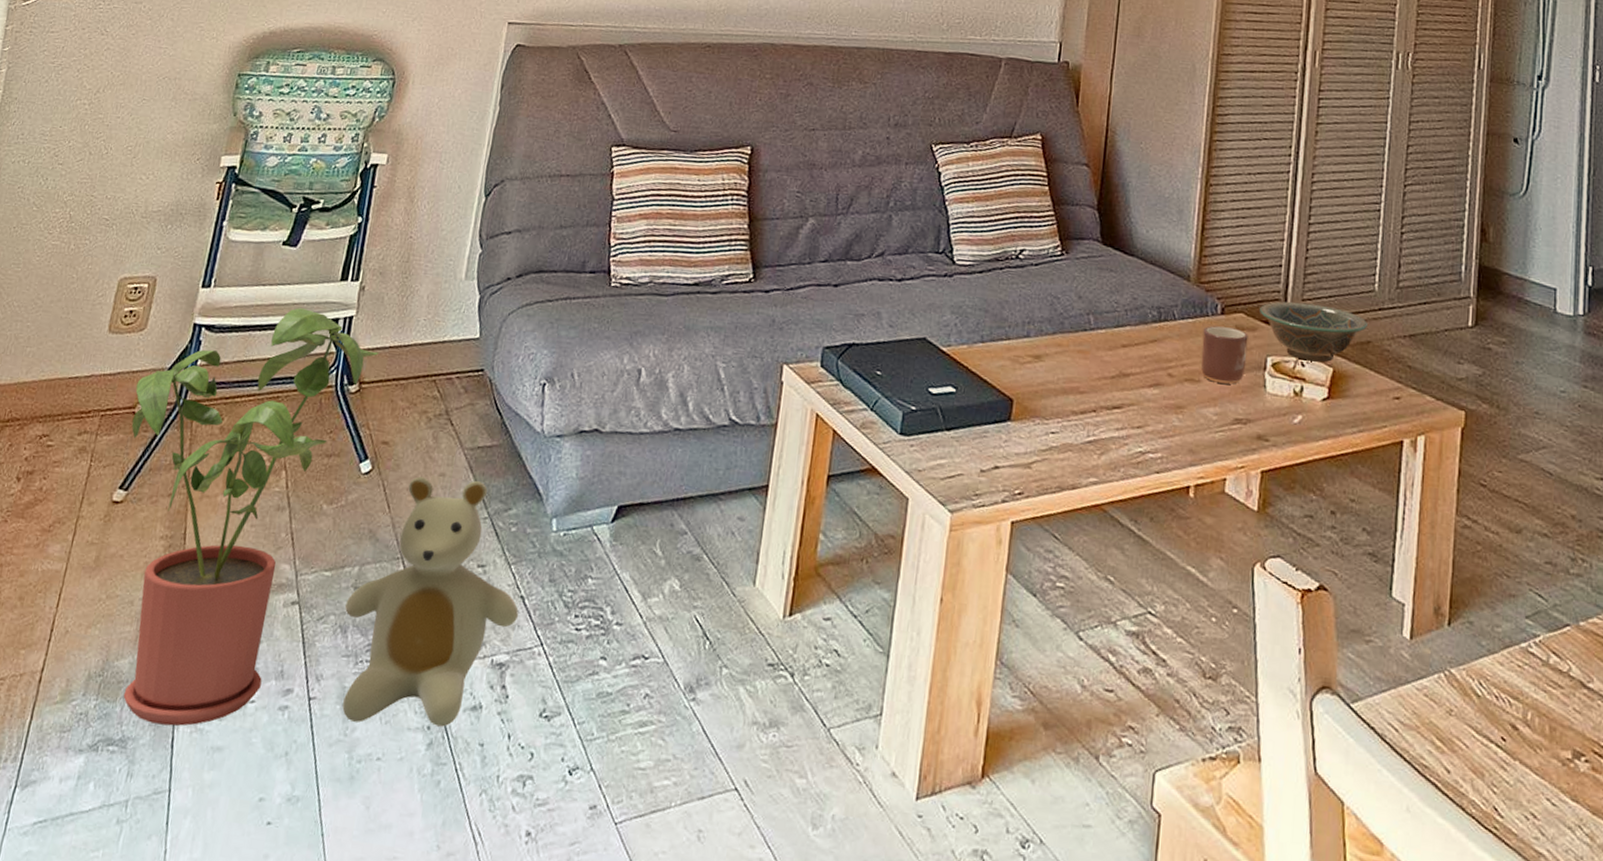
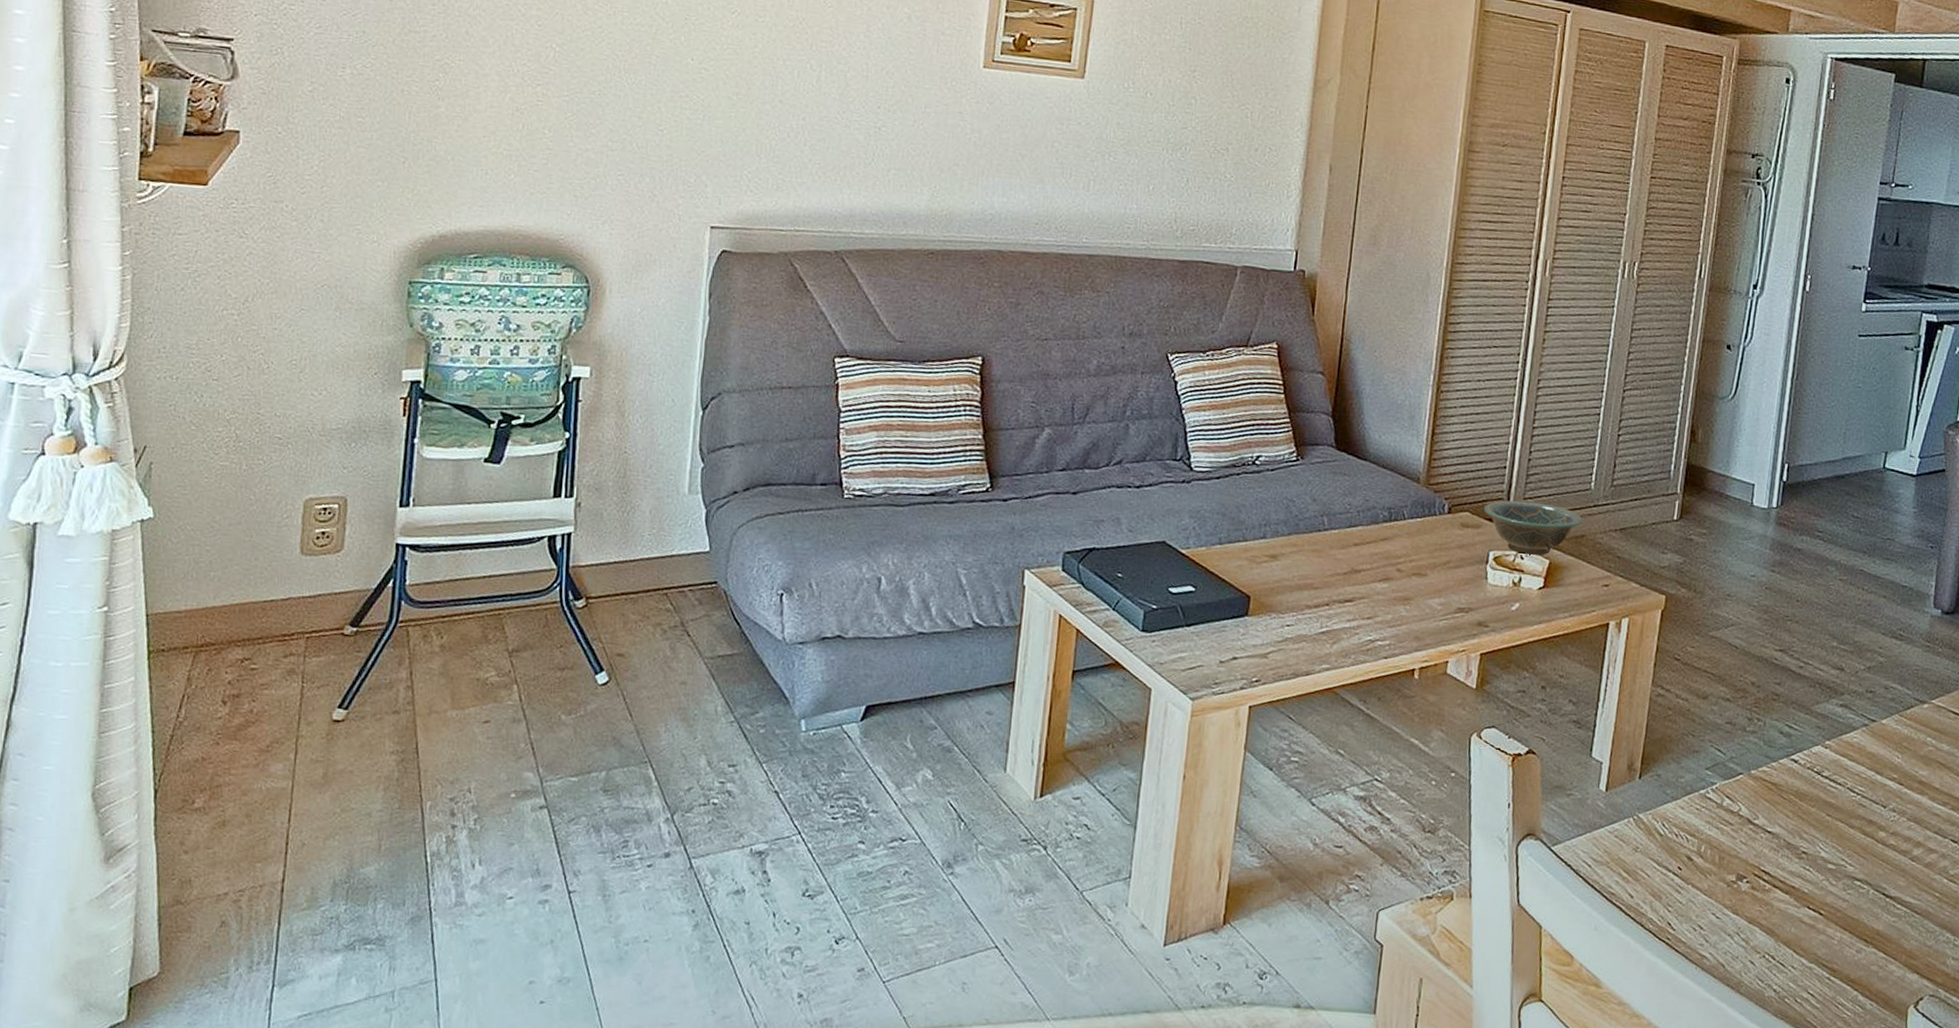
house plant: present [123,308,380,726] -> none [341,525,604,924]
stuffed bear: present [342,476,519,727] -> none [596,686,774,910]
mug: present [1200,325,1249,385] -> none [1427,524,1473,577]

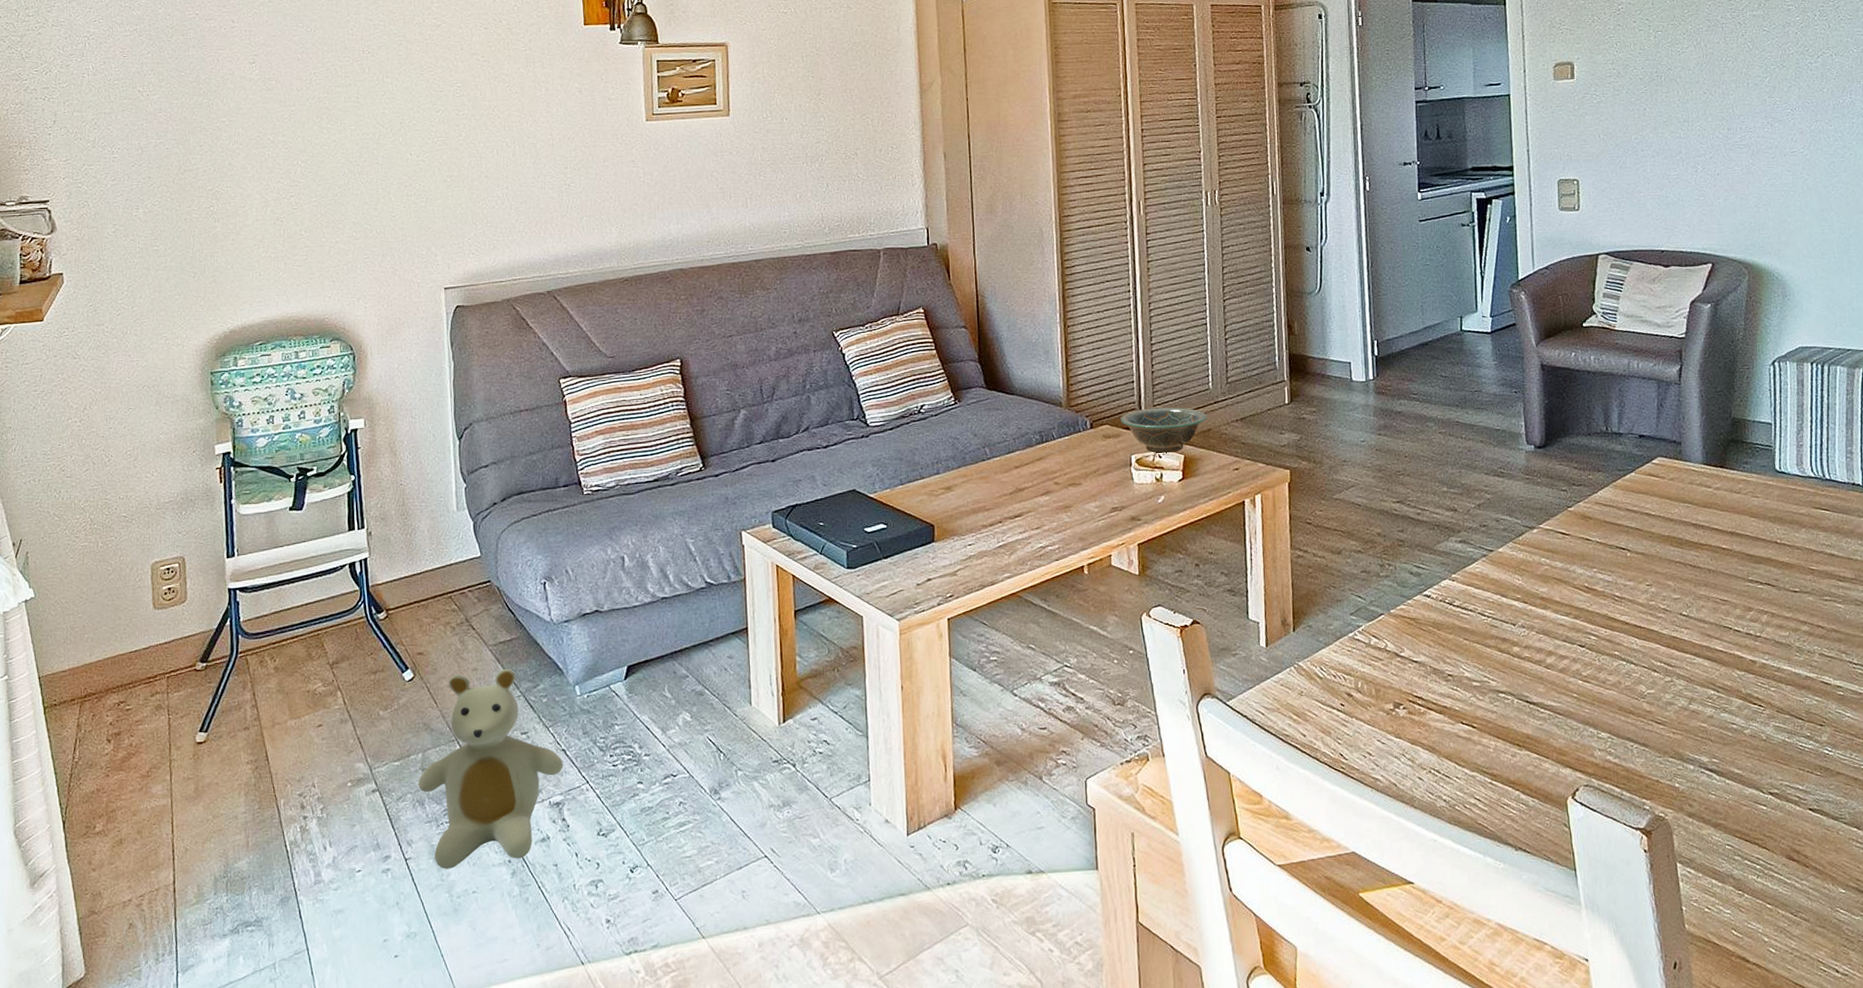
stuffed bear: none [596,686,774,910] -> present [418,669,563,869]

